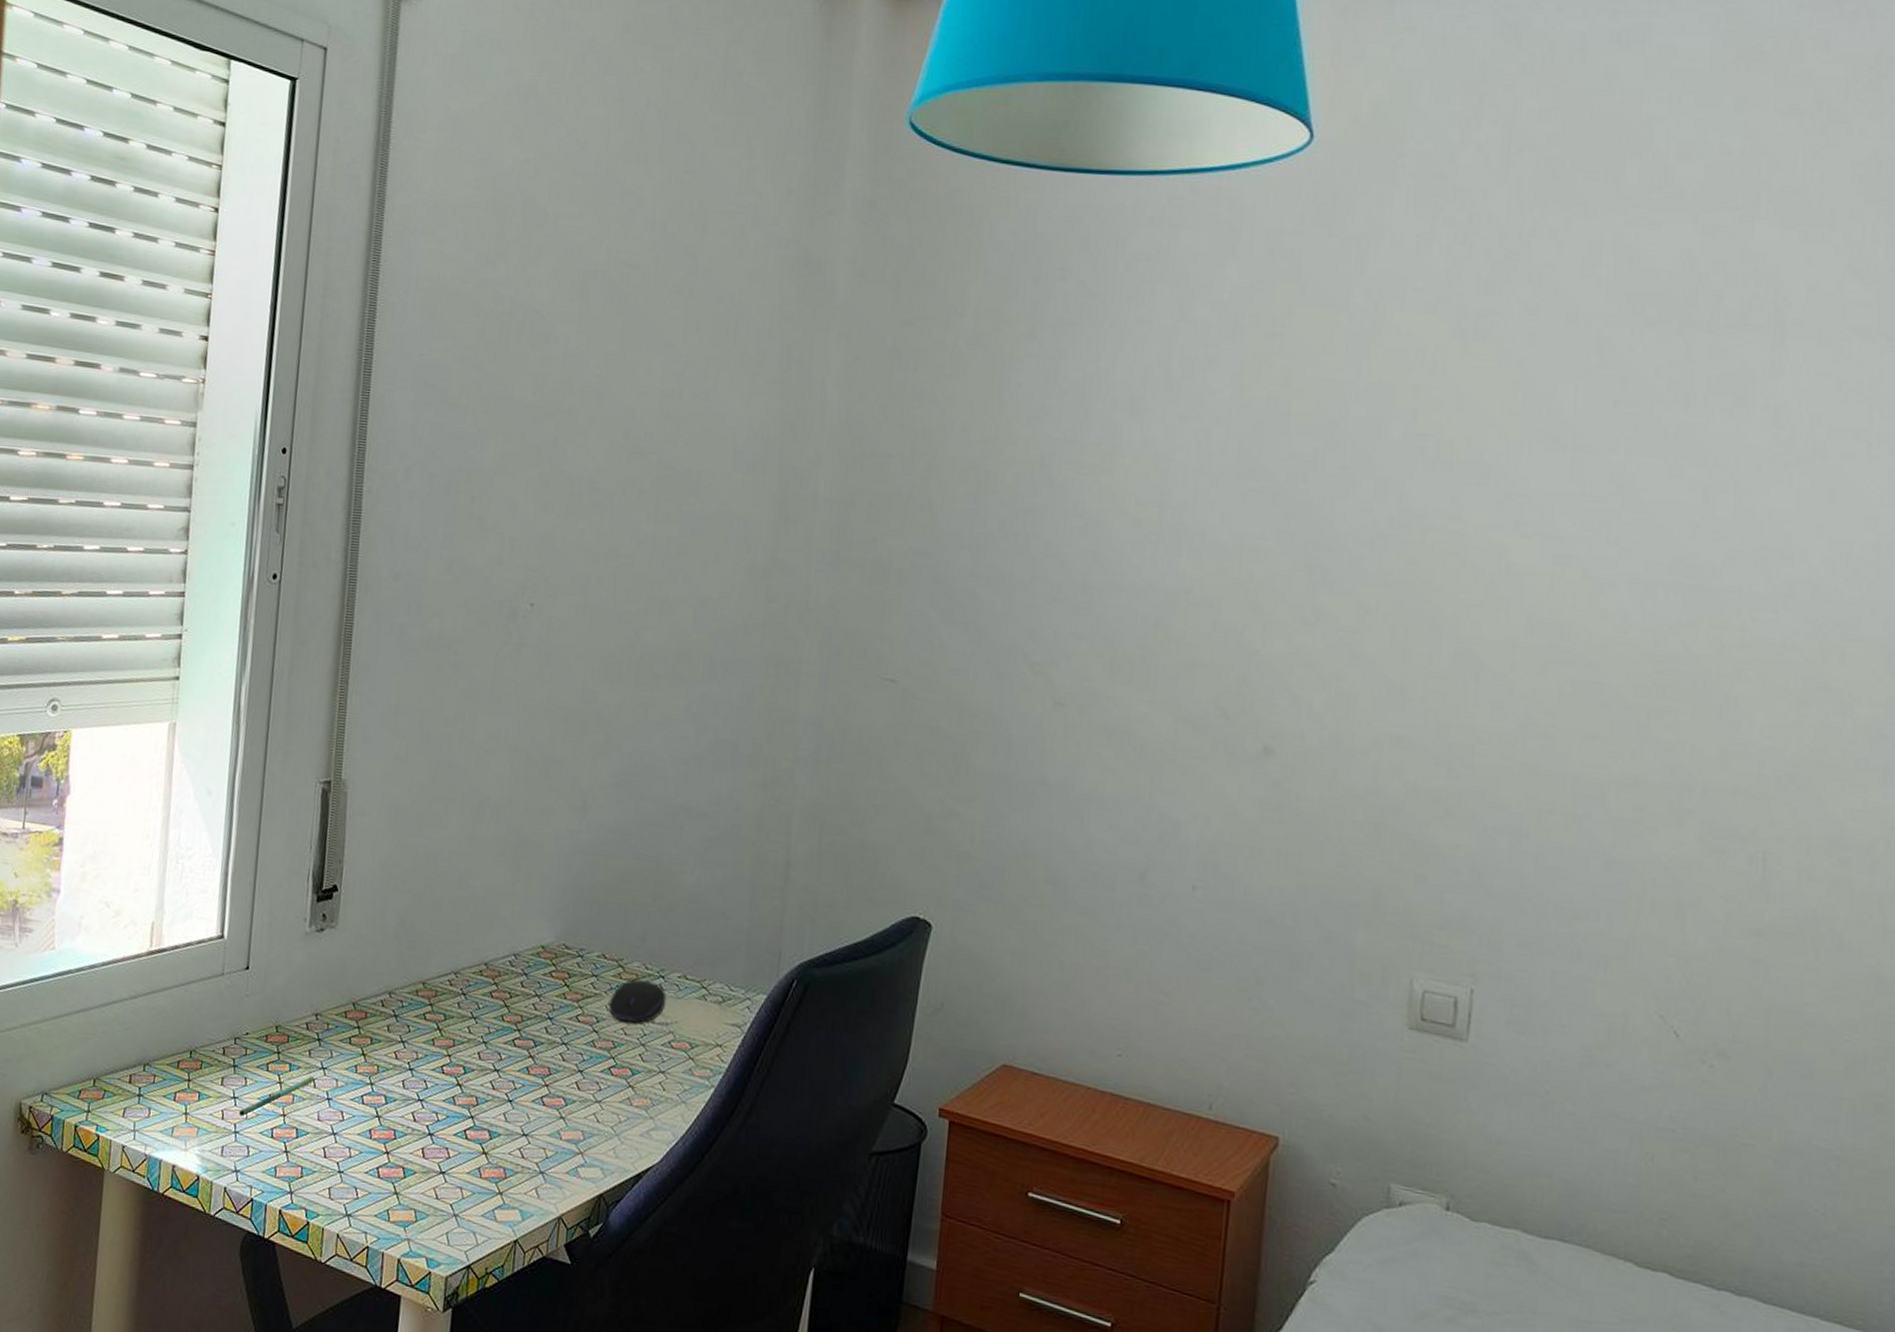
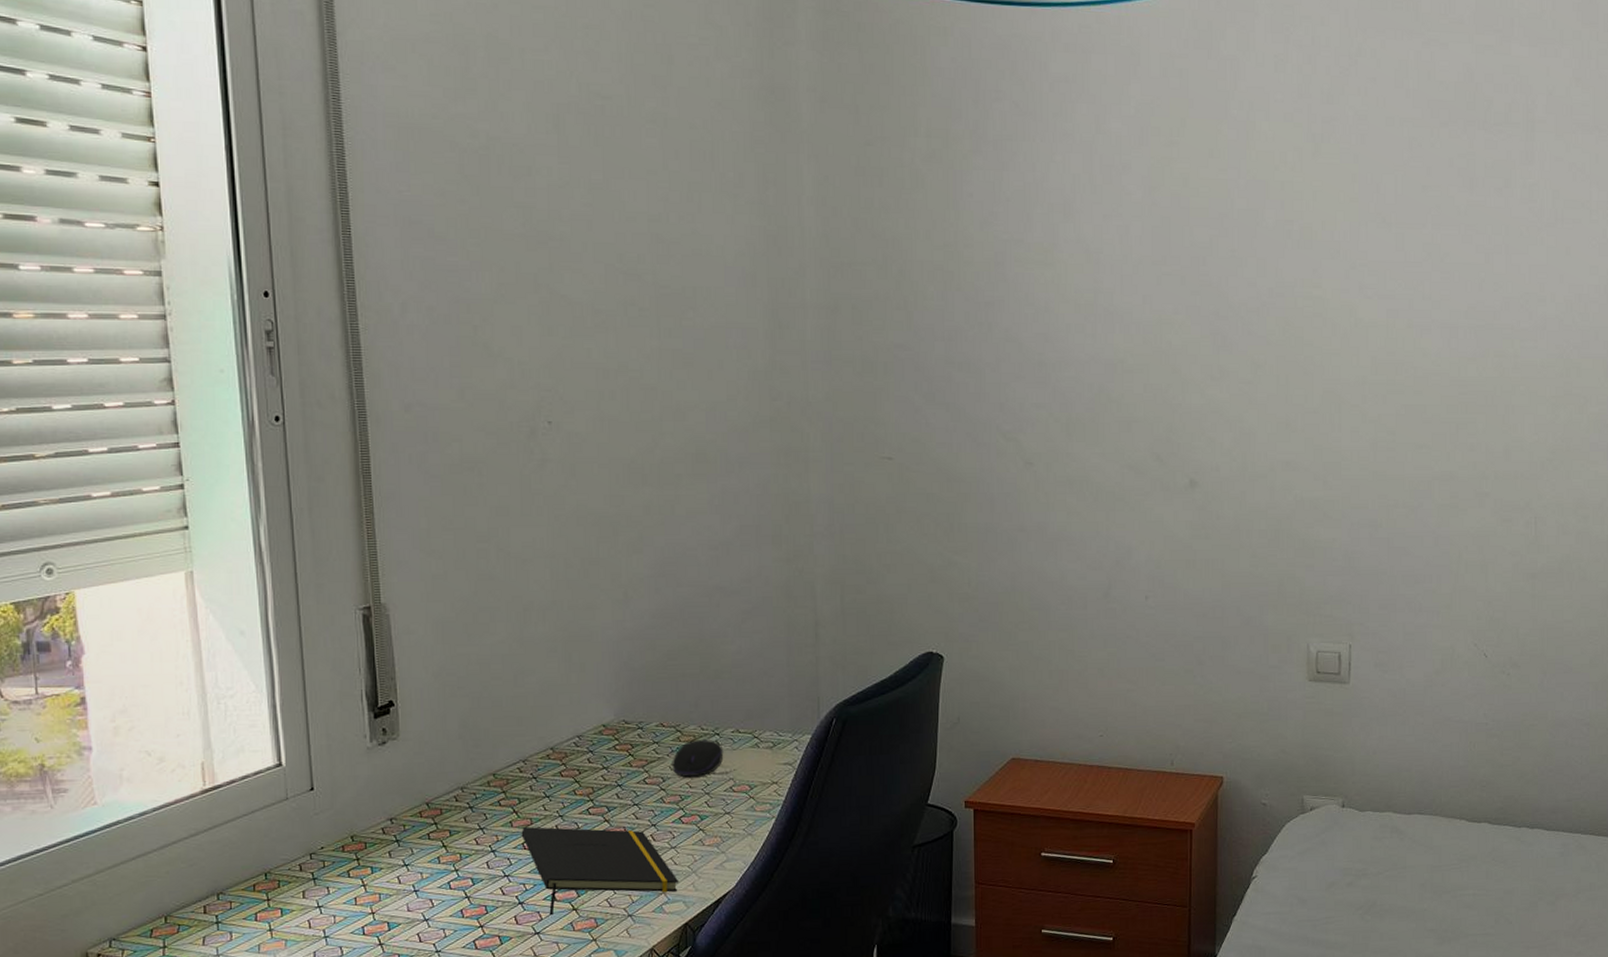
pen: present [239,1076,315,1118] -> none [326,874,399,923]
notepad: none [441,1048,598,1156] -> present [521,827,678,916]

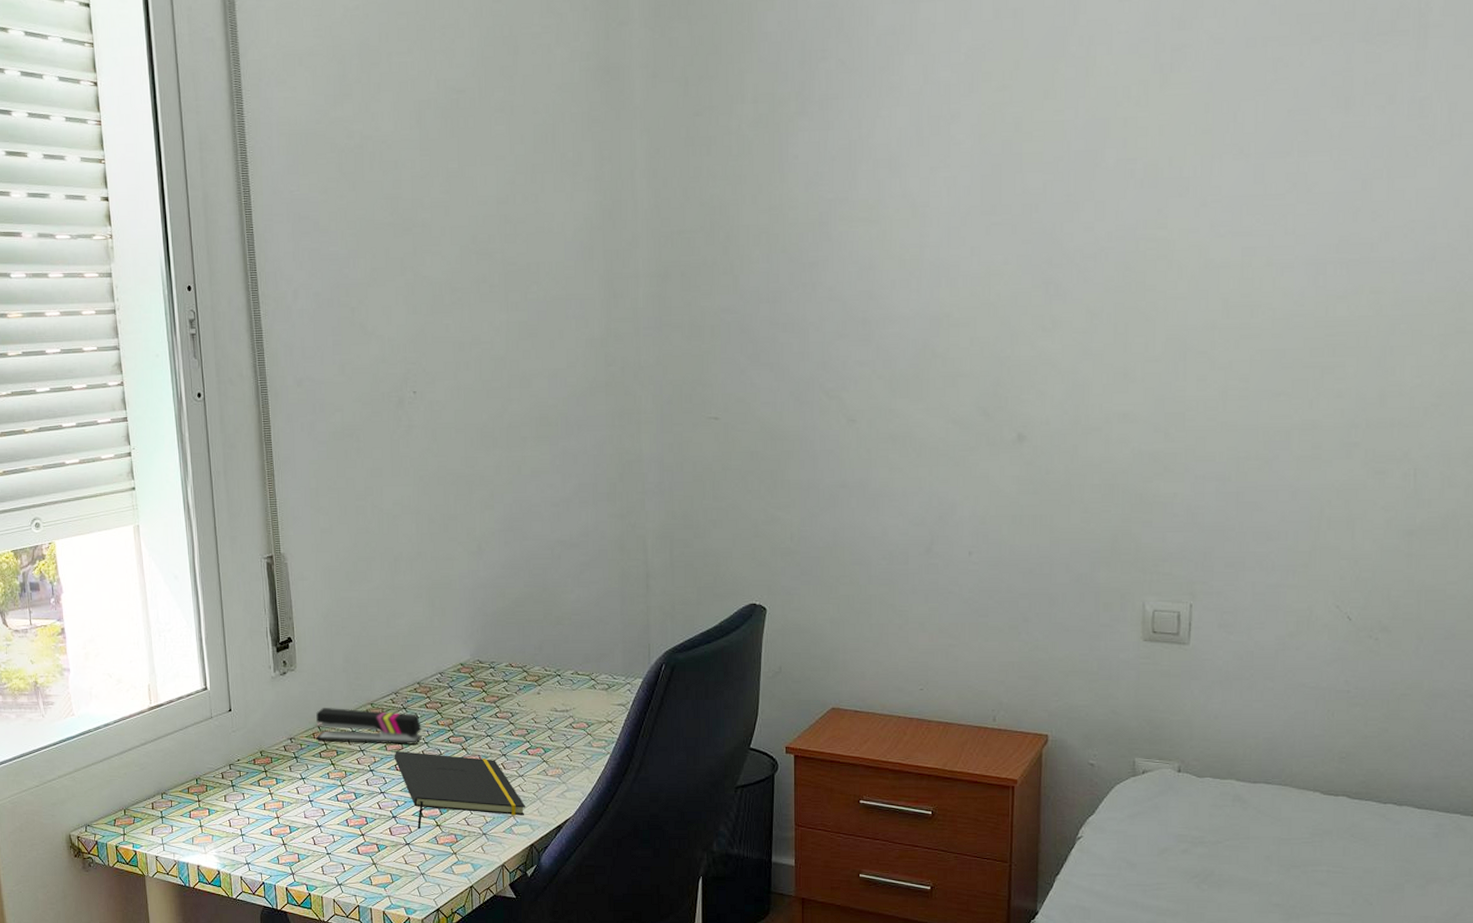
stapler: none [423,781,555,821] -> present [316,708,422,744]
computer mouse: present [672,740,724,778] -> none [519,680,565,714]

